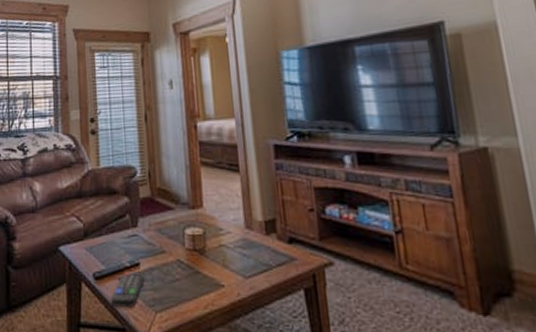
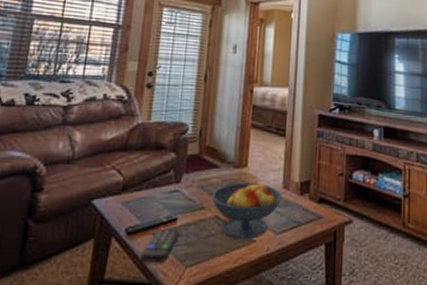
fruit bowl: none [170,222,247,284] -> present [211,181,283,240]

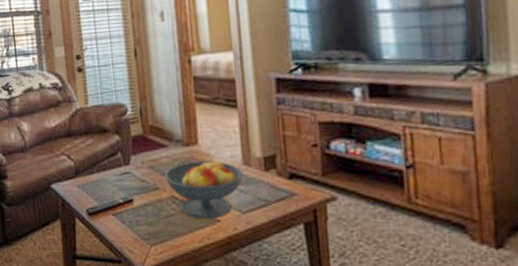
remote control: present [139,227,180,262] -> none [104,208,138,241]

